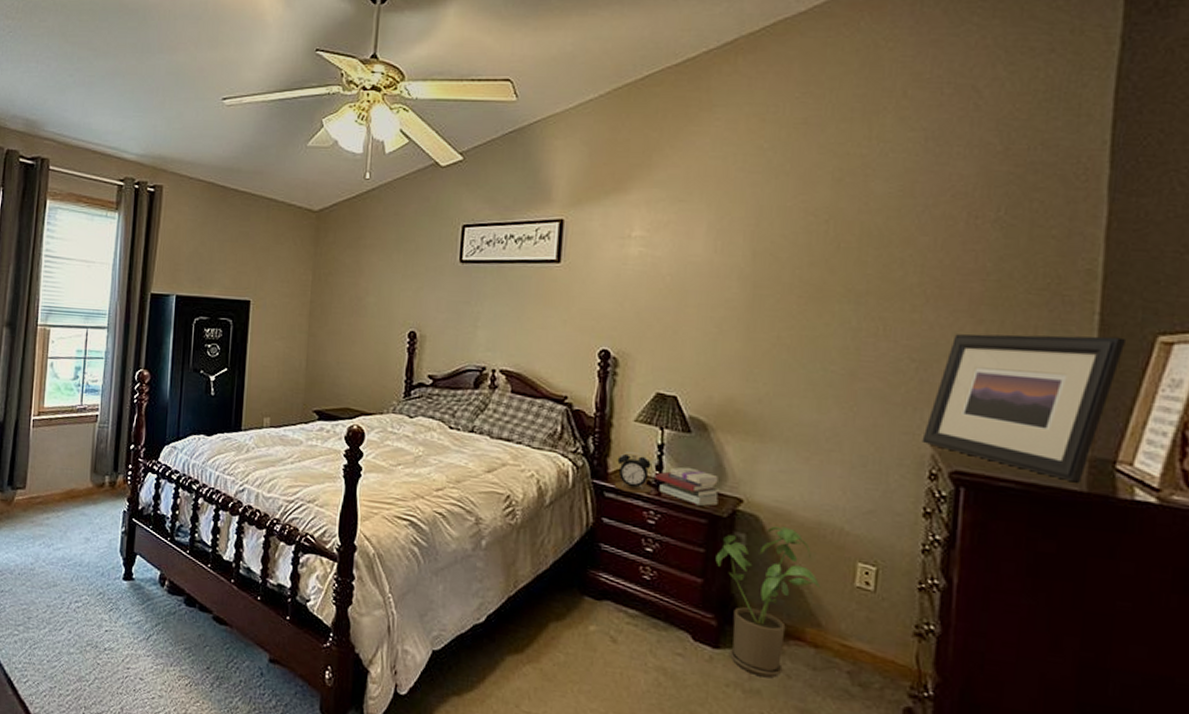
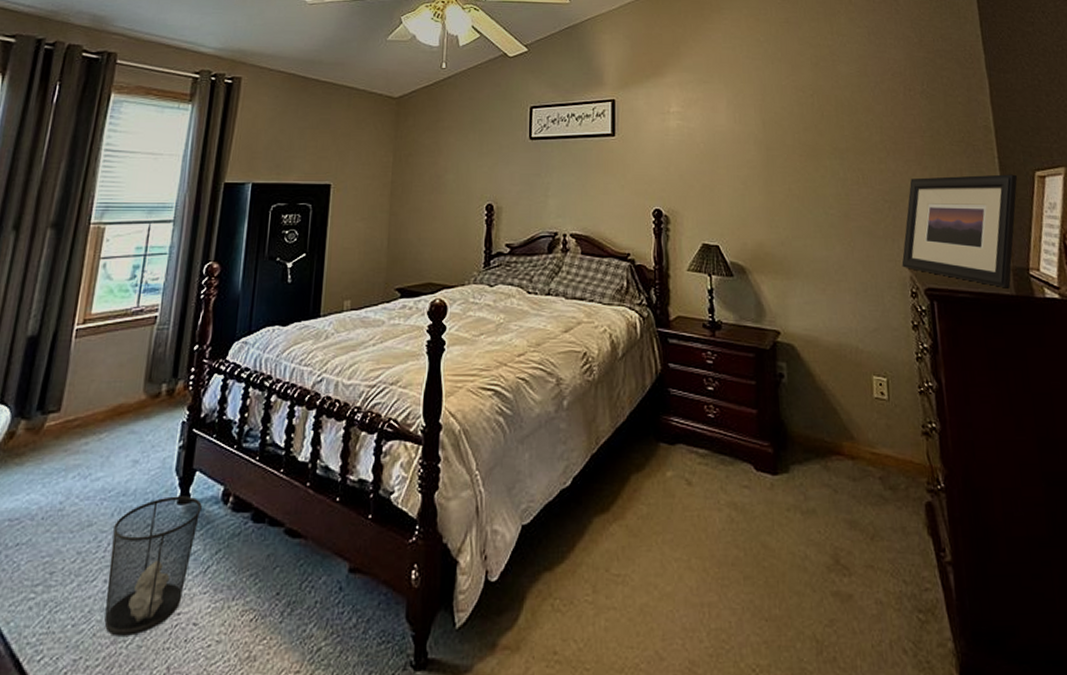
waste bin: none [71,572,143,678] -> present [104,496,202,636]
alarm clock: present [614,452,652,495] -> none [676,299,708,337]
books: present [655,466,719,507] -> none [709,307,761,343]
house plant: present [715,525,821,678] -> none [765,351,849,496]

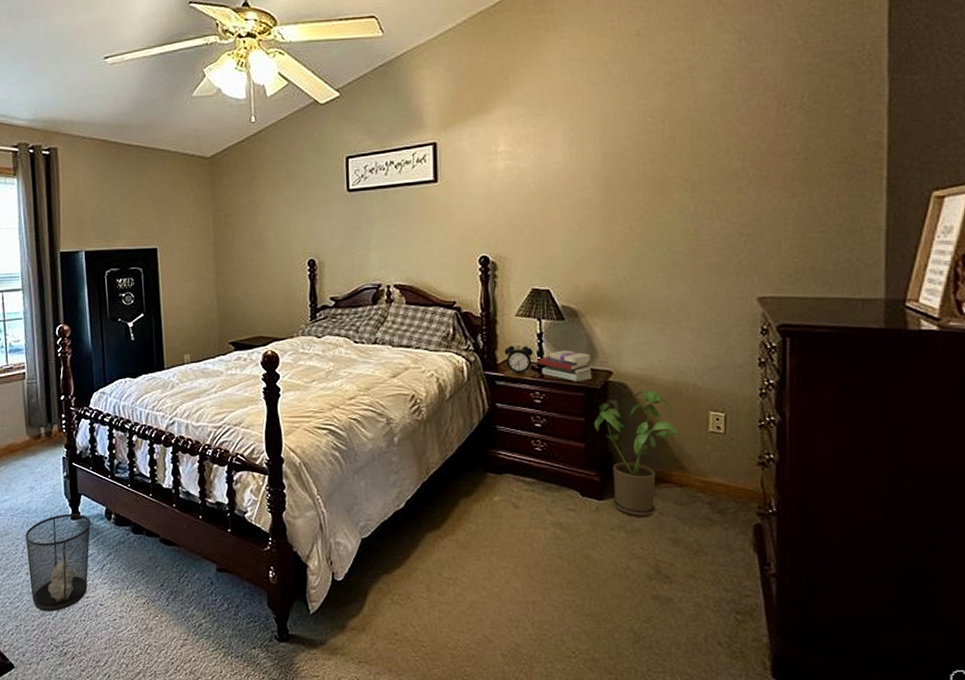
alarm clock: none [676,299,708,337] -> present [503,343,536,379]
books: none [709,307,761,343] -> present [537,350,592,383]
house plant: none [765,351,849,496] -> present [594,389,682,518]
picture frame: present [901,174,1018,288] -> none [753,196,909,322]

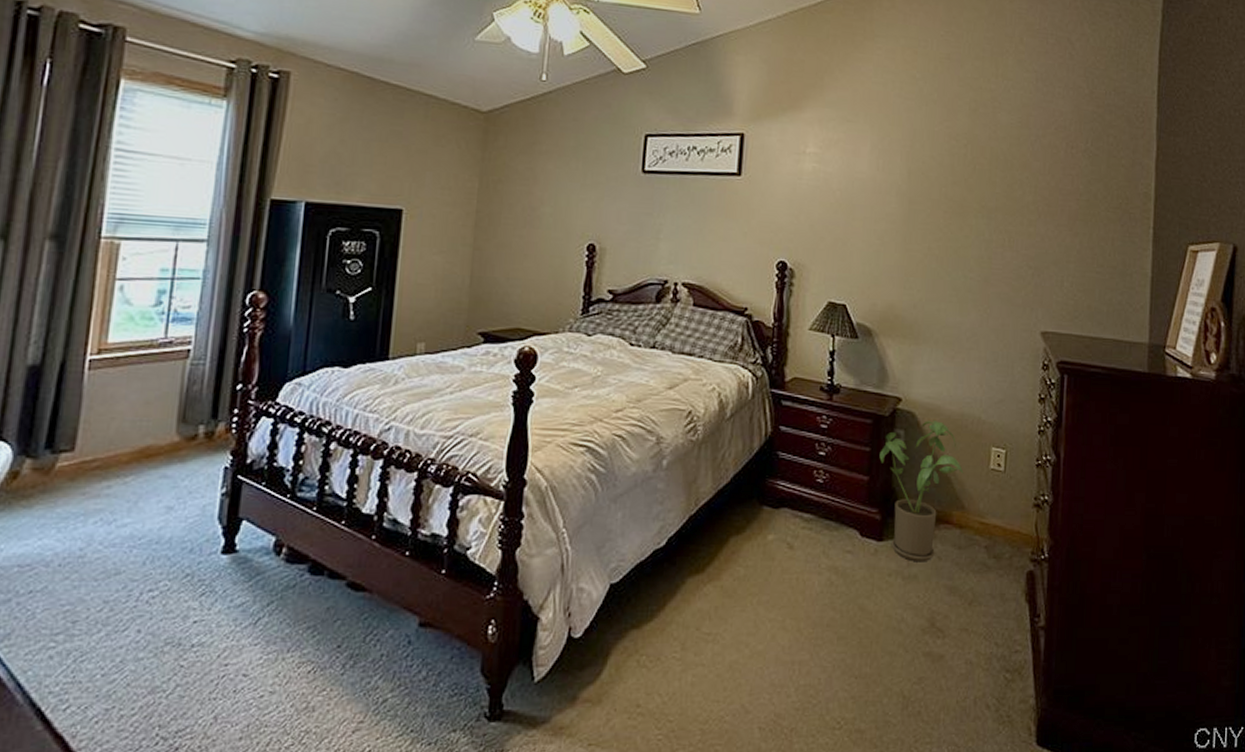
waste bin: present [25,513,91,611] -> none [139,545,250,686]
alarm clock: present [503,343,536,379] -> none [790,360,825,401]
books: present [537,350,592,383] -> none [827,371,882,408]

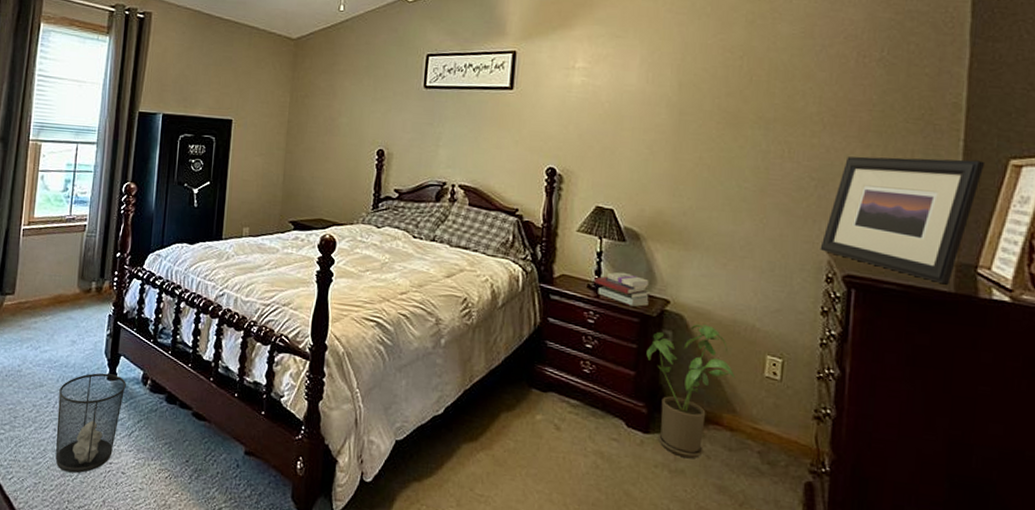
waste bin: none [139,545,250,686] -> present [55,372,126,473]
books: none [827,371,882,408] -> present [594,272,649,307]
picture frame: none [1037,244,1170,365] -> present [820,156,986,285]

